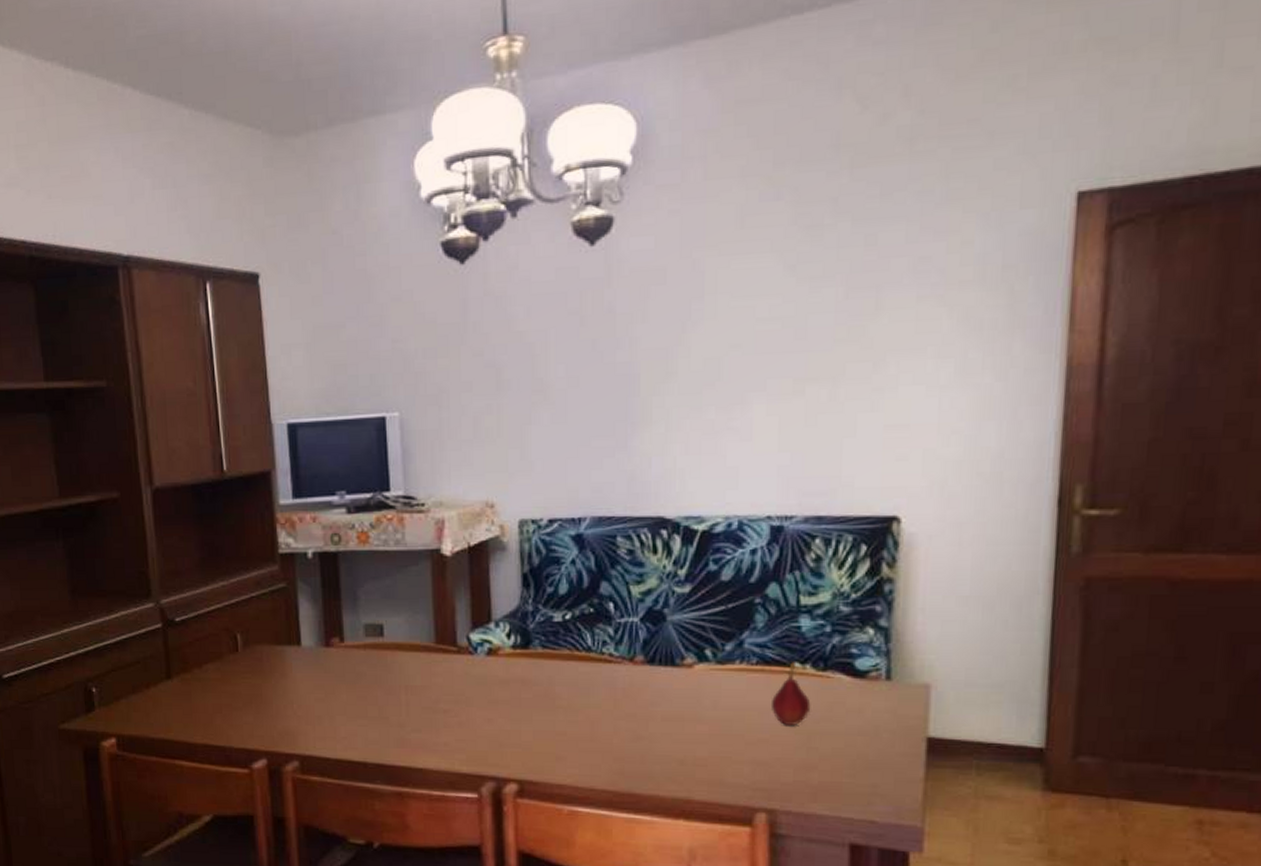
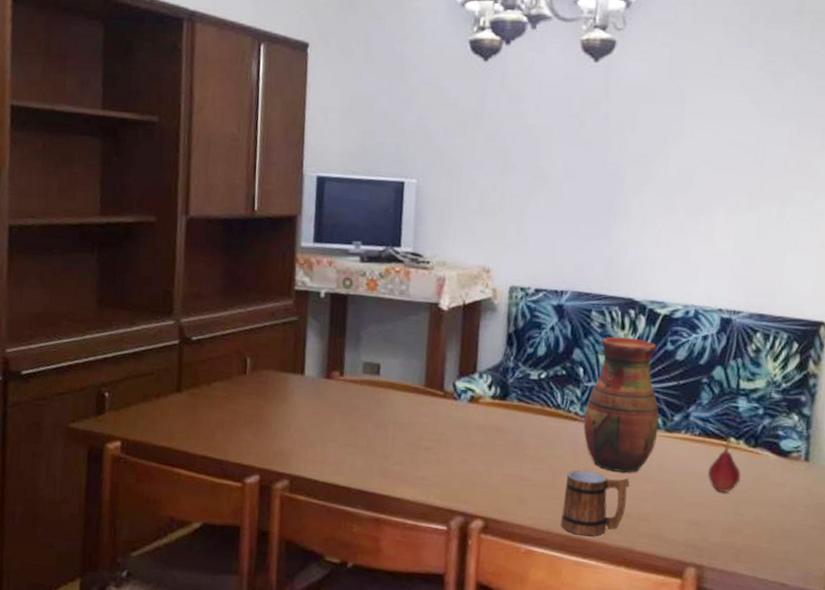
mug: none [606,718,680,790] -> present [561,470,630,536]
vase: none [620,562,709,716] -> present [583,336,660,474]

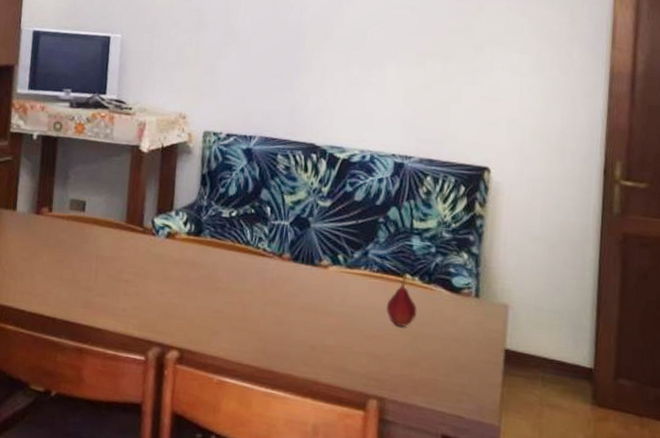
mug: present [561,470,630,536] -> none [251,304,314,368]
vase: present [583,336,660,474] -> none [270,178,341,307]

